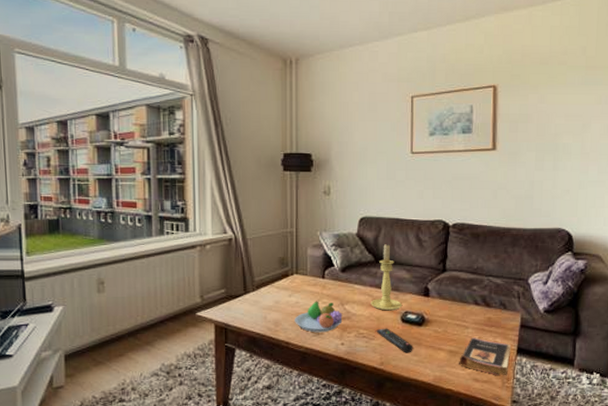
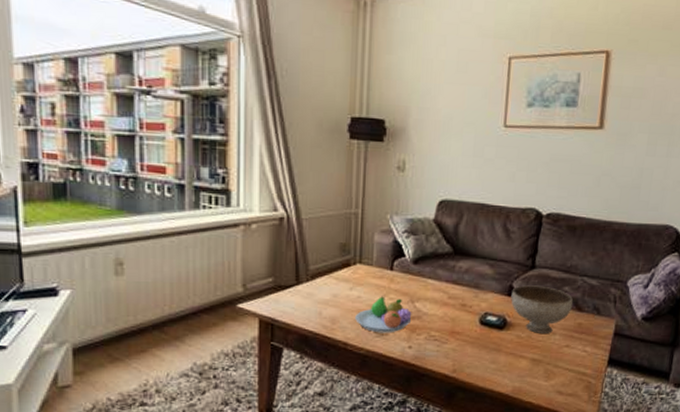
candle holder: present [371,244,402,311] -> none [445,233,482,311]
remote control: present [376,328,413,353] -> none [450,331,492,360]
bowl: none [427,286,481,328] -> present [511,285,573,333]
book: present [458,337,511,376] -> none [541,345,602,389]

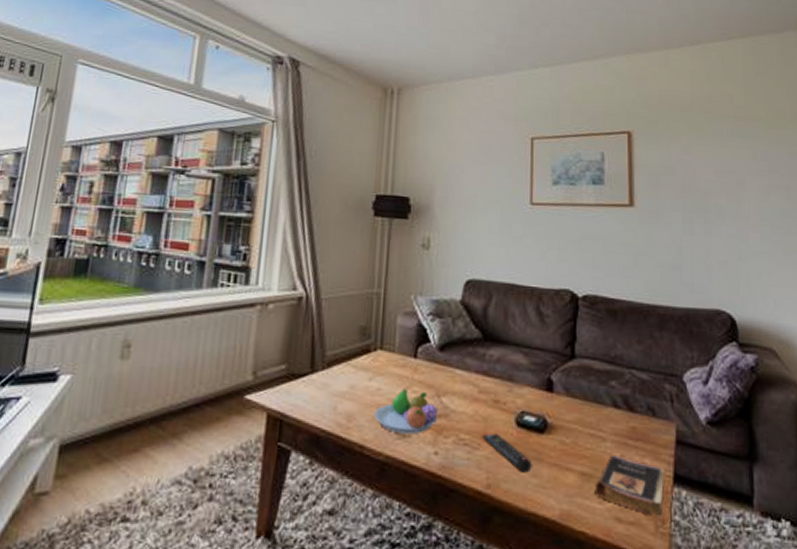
remote control: none [450,331,492,360] -> present [482,433,532,473]
bowl: present [511,285,573,333] -> none [550,378,622,439]
book: none [541,345,602,389] -> present [593,455,665,516]

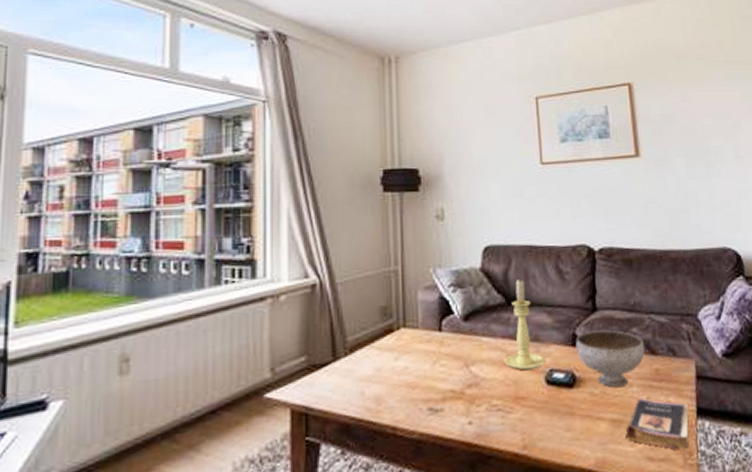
fruit bowl: present [374,388,438,435] -> none [403,363,469,410]
candle holder: none [476,317,517,409] -> present [504,279,545,371]
remote control: present [482,433,532,473] -> none [514,394,565,429]
bowl: none [550,378,622,439] -> present [576,330,645,387]

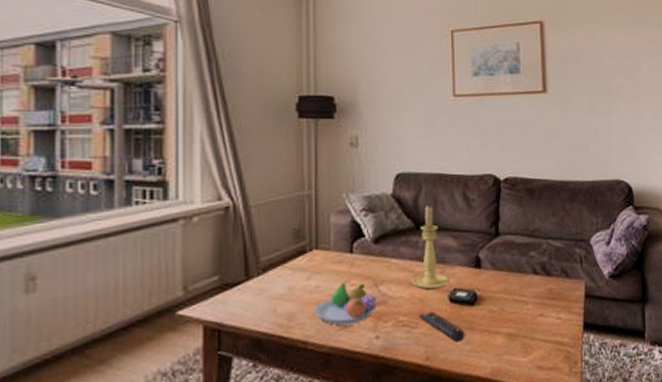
fruit bowl: none [403,363,469,410] -> present [314,283,377,326]
remote control: none [514,394,565,429] -> present [419,311,465,342]
bowl: present [576,330,645,387] -> none [478,253,540,305]
book: present [624,397,690,450] -> none [518,314,577,360]

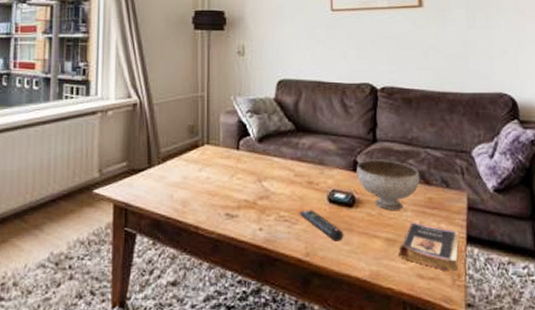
fruit bowl: present [314,283,377,326] -> none [205,176,260,215]
candle holder: present [411,206,449,290] -> none [292,110,328,189]
bowl: none [478,253,540,305] -> present [356,159,419,210]
book: none [518,314,577,360] -> present [397,222,460,272]

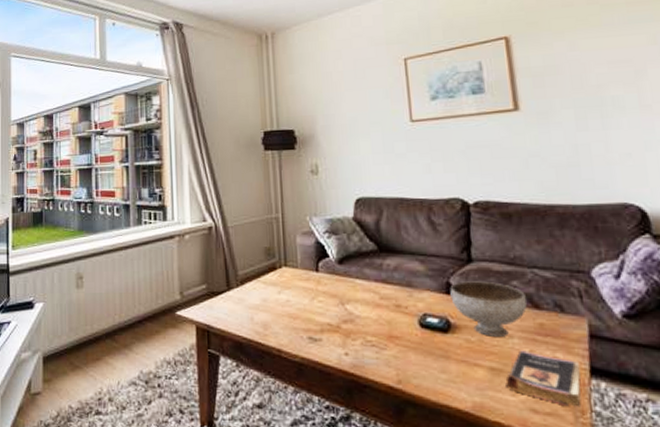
remote control: present [299,210,344,242] -> none [388,335,440,369]

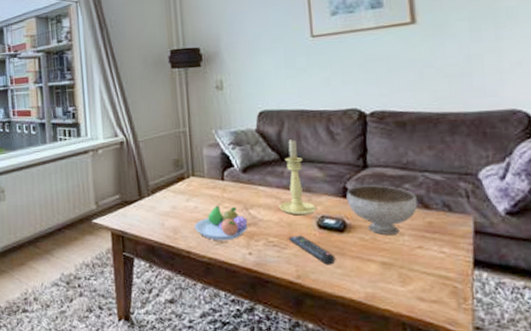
fruit bowl: none [286,299,344,339] -> present [194,205,248,241]
candle holder: none [377,229,418,313] -> present [279,139,317,216]
remote control: none [388,335,440,369] -> present [288,235,336,265]
book: present [504,350,581,407] -> none [394,246,465,295]

